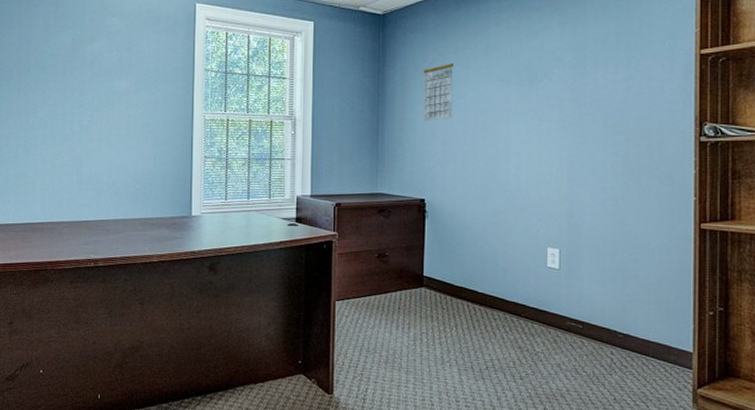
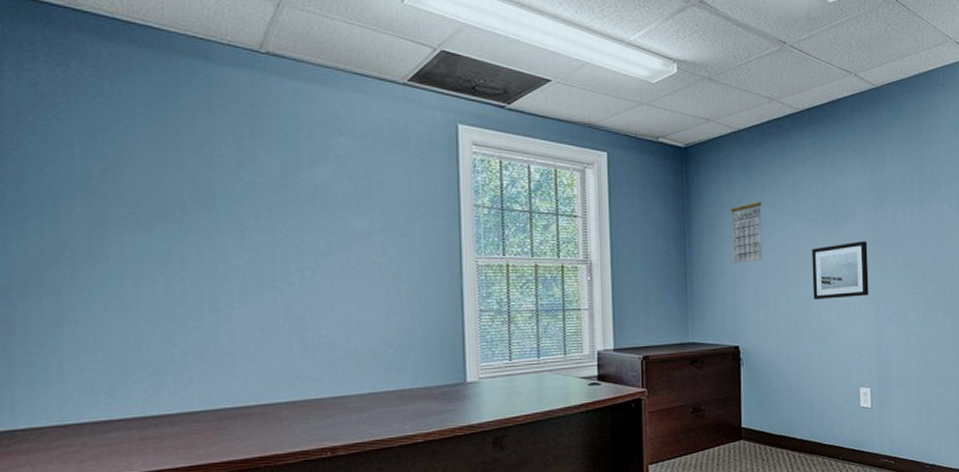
wall art: none [502,101,563,158] -> present [812,241,869,299]

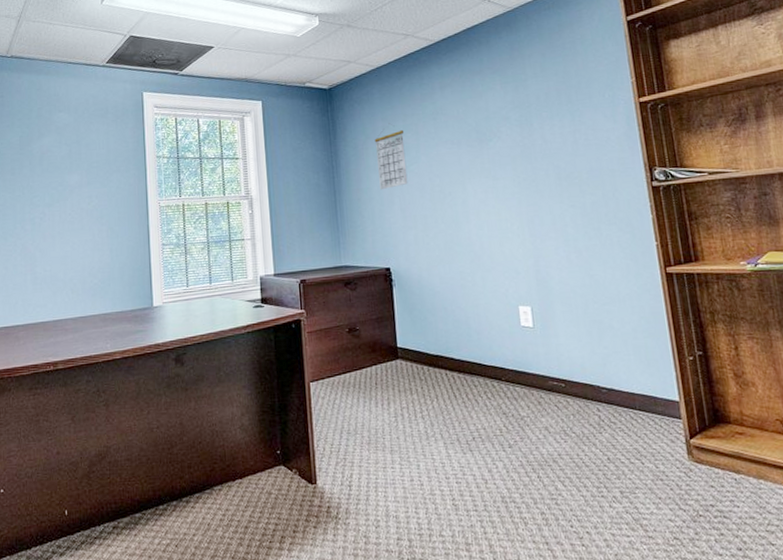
wall art: present [812,241,869,299] -> none [457,158,521,219]

